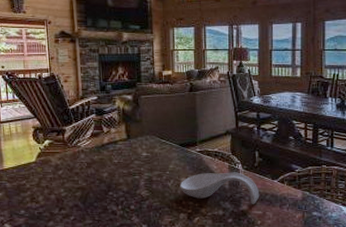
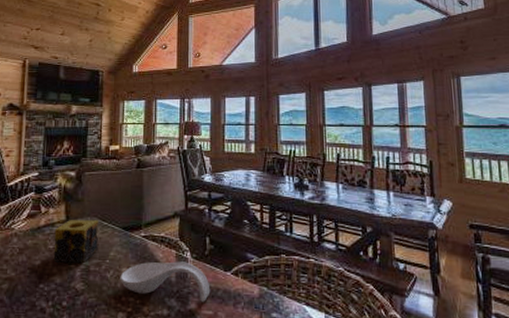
candle: none [117,138,159,174] -> present [53,220,99,263]

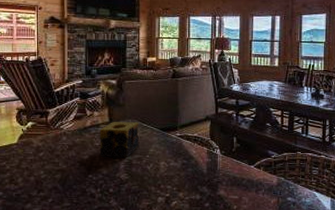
spoon rest: present [120,261,211,302] -> none [159,157,237,189]

